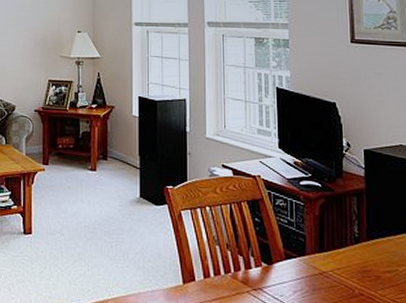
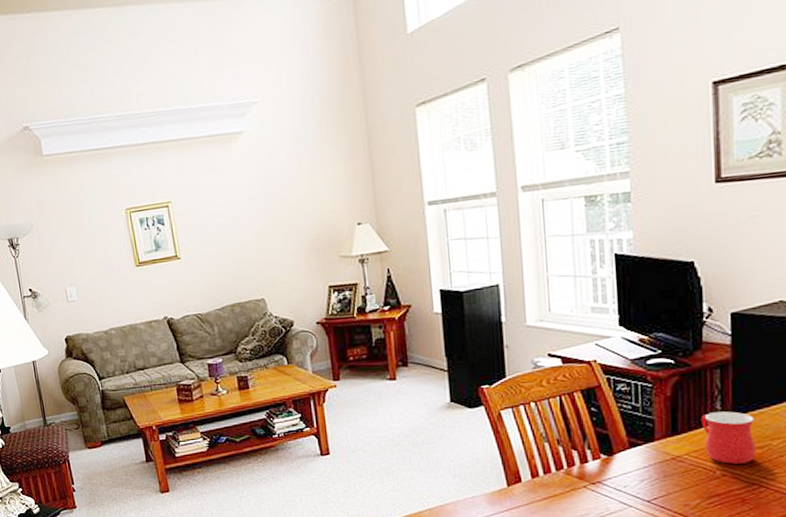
mug: none [342,235,386,285] -> present [700,411,755,464]

